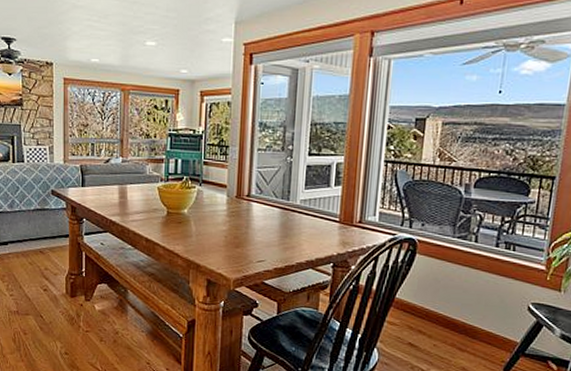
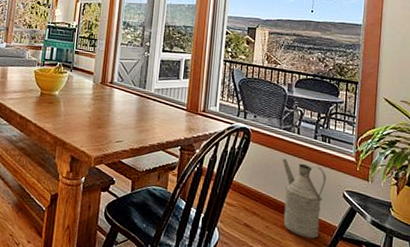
watering can: none [454,271,509,356] -> present [282,159,327,239]

